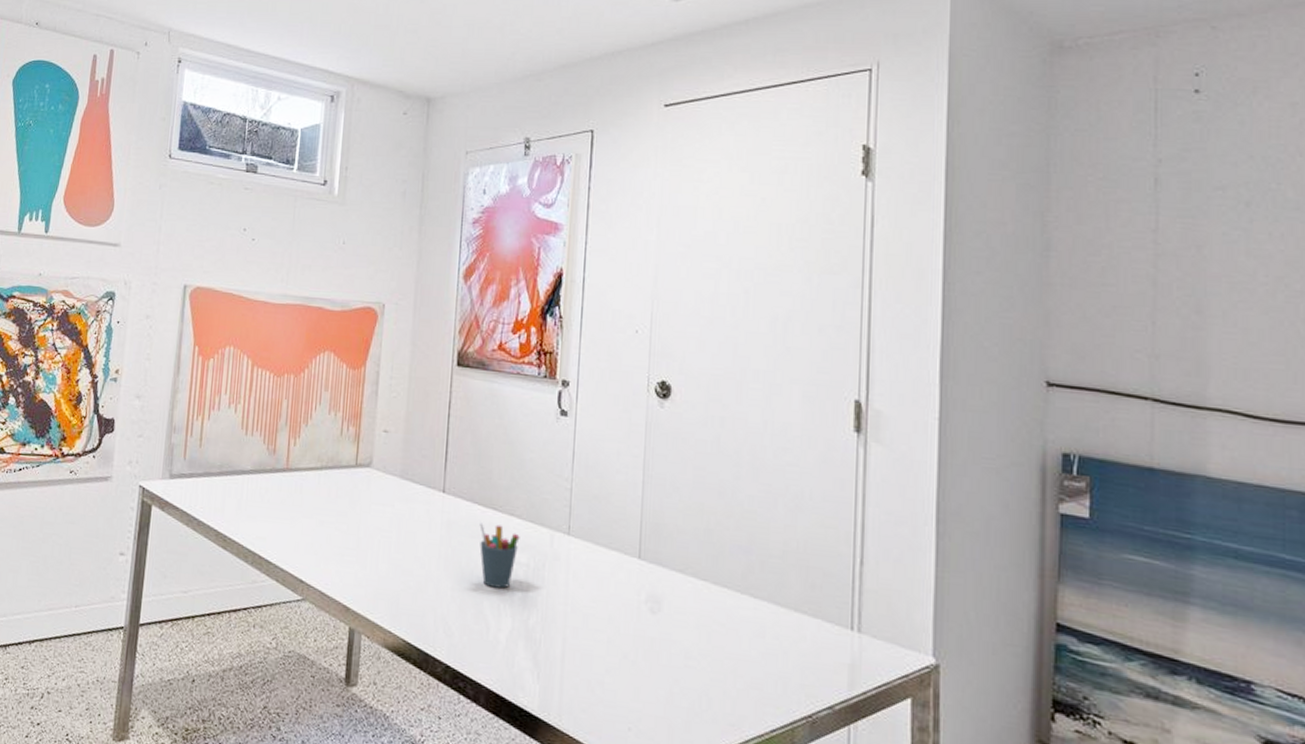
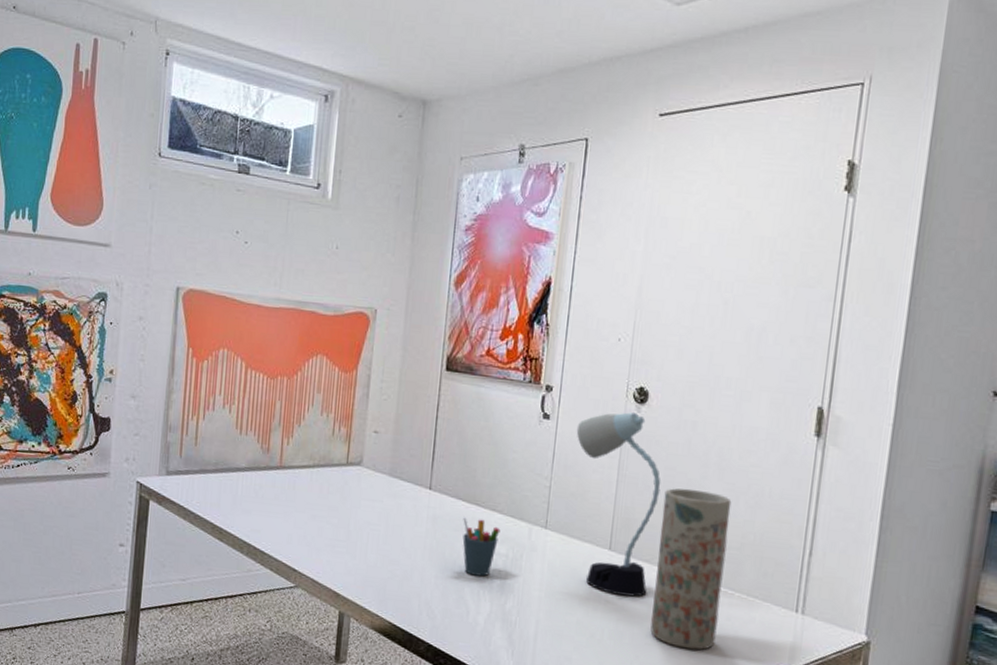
desk lamp: none [596,408,691,612] -> present [576,412,661,597]
vase: none [689,489,769,674] -> present [650,488,732,651]

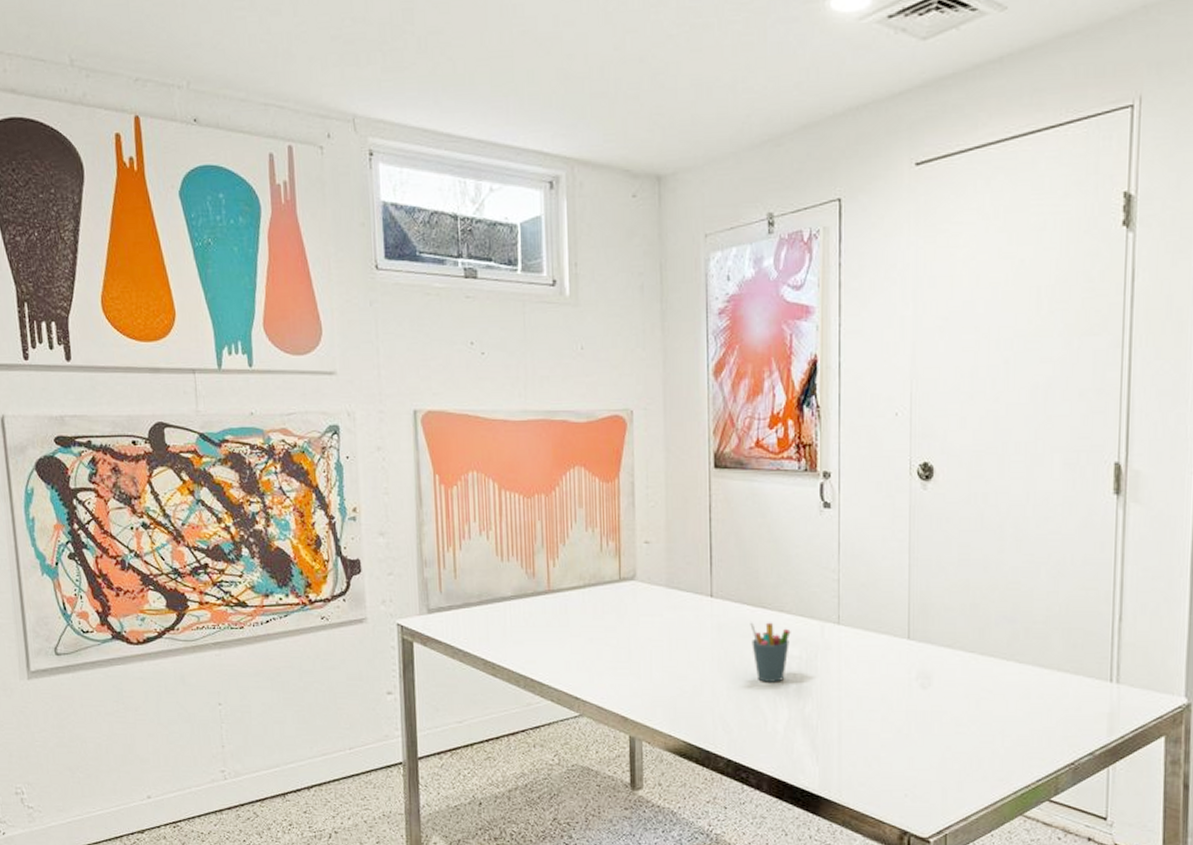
desk lamp: present [576,412,661,597] -> none [860,491,956,685]
vase: present [650,488,732,651] -> none [959,565,1032,733]

